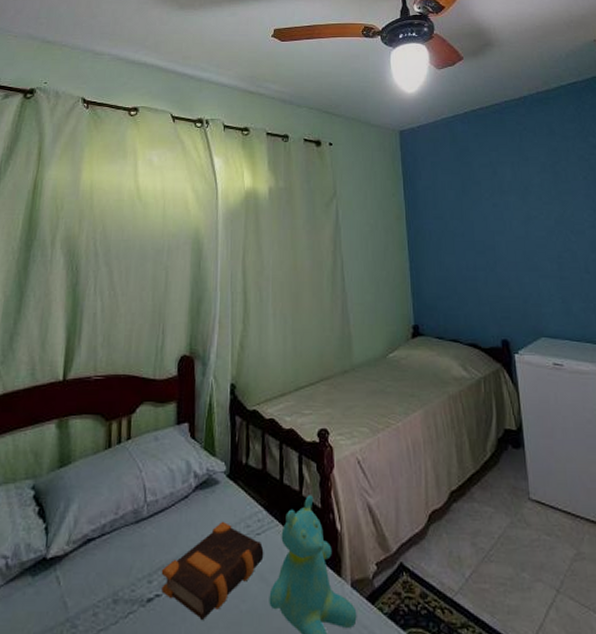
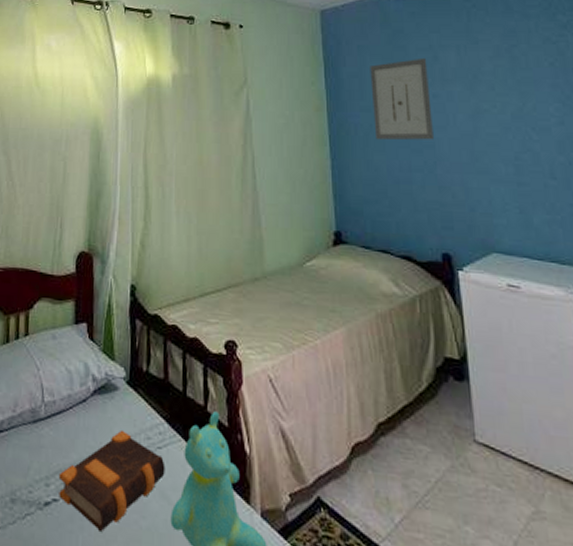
wall art: none [441,172,494,244] -> present [370,57,434,141]

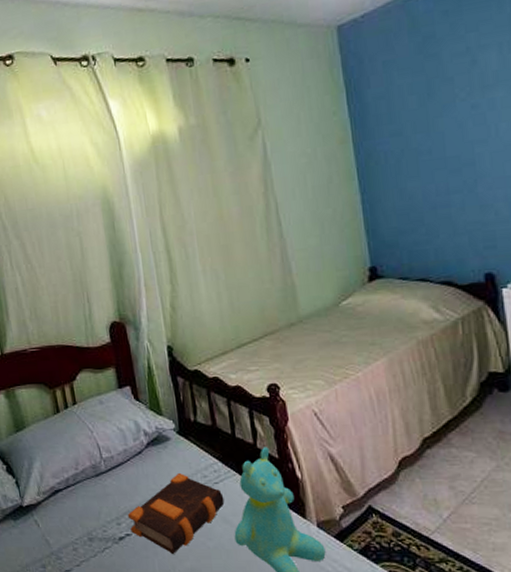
wall art: present [370,57,434,141] -> none [398,63,473,166]

